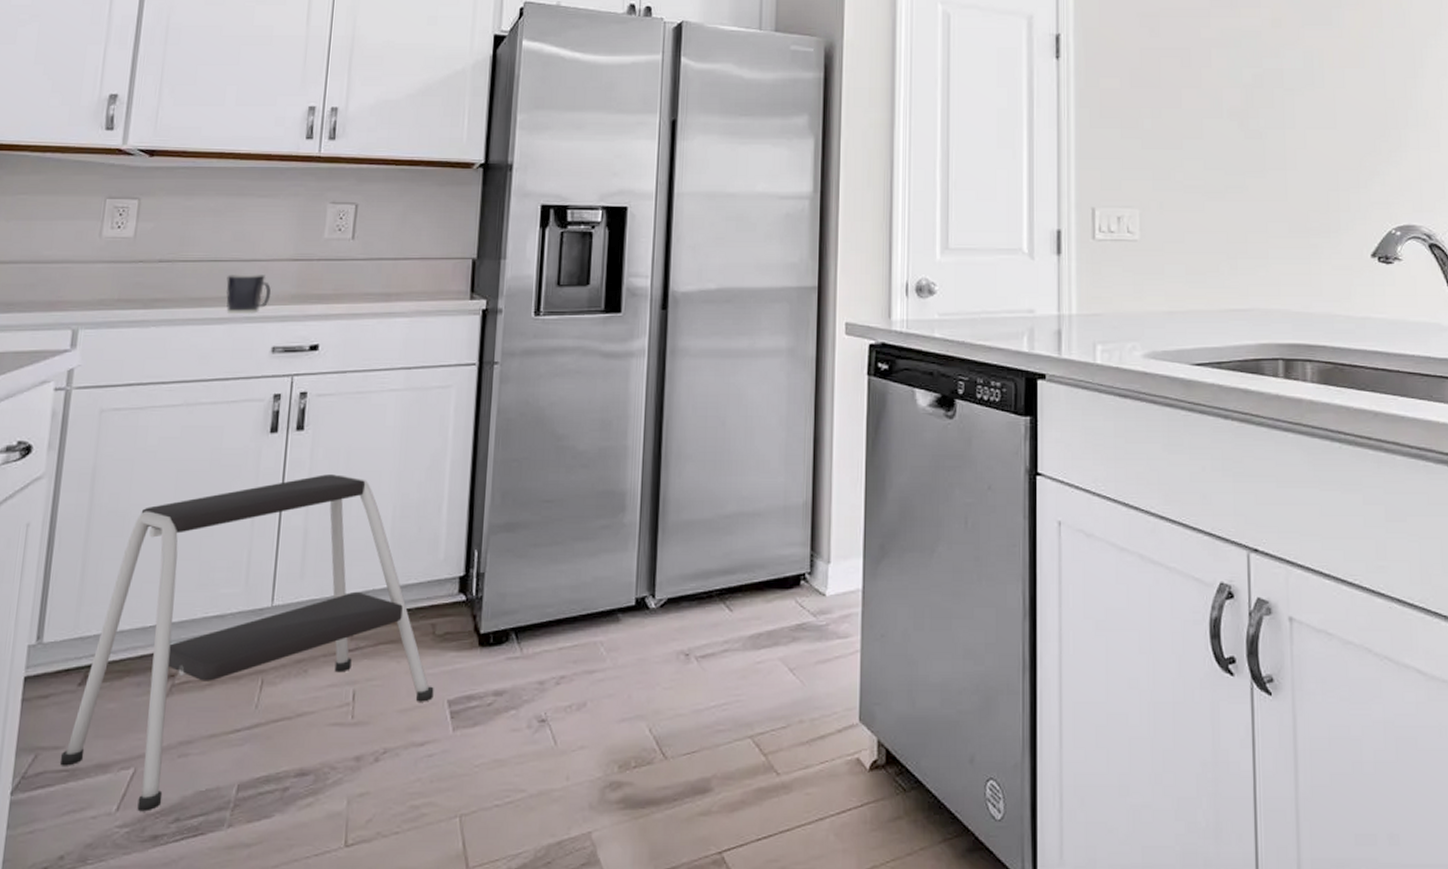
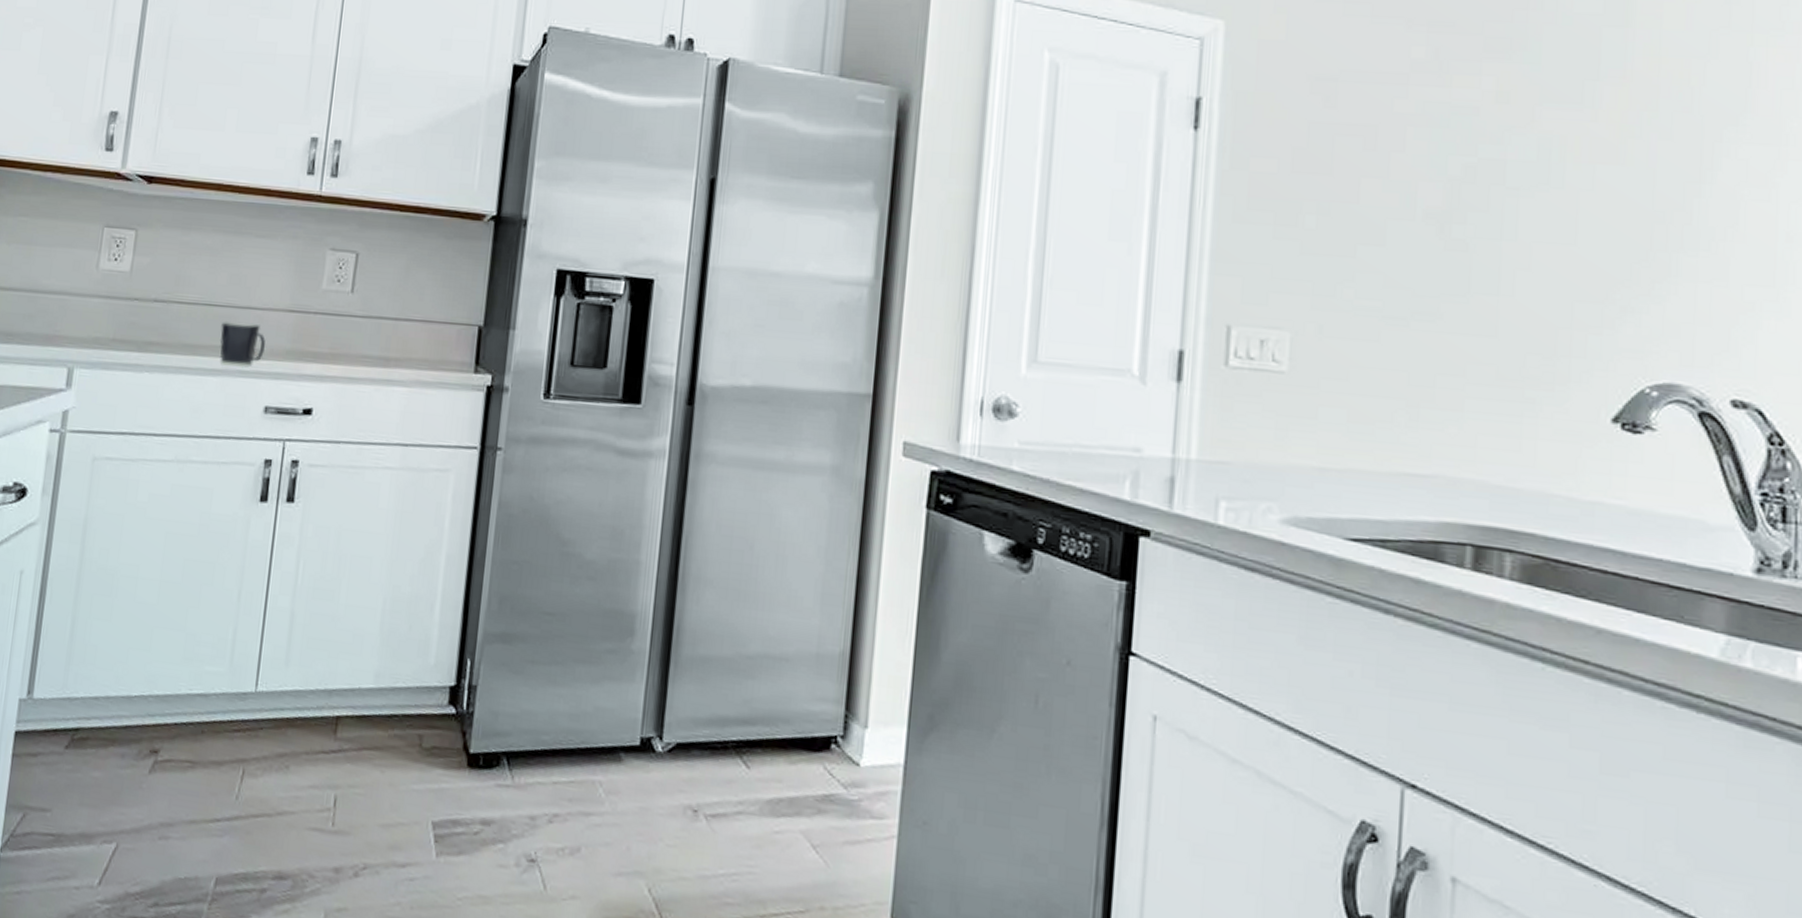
step stool: present [59,474,434,812] -> none [46,554,418,891]

